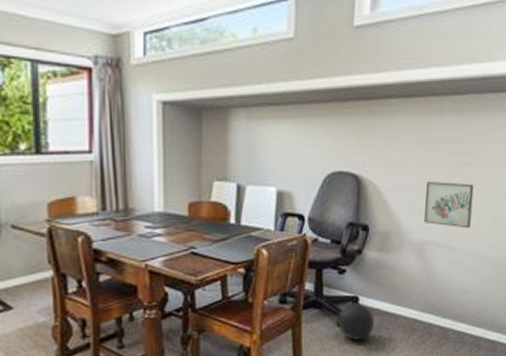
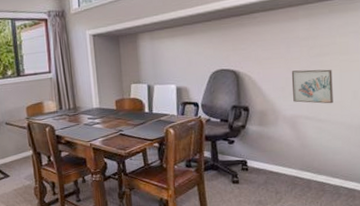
ball: present [337,302,375,341] -> none [232,165,262,194]

